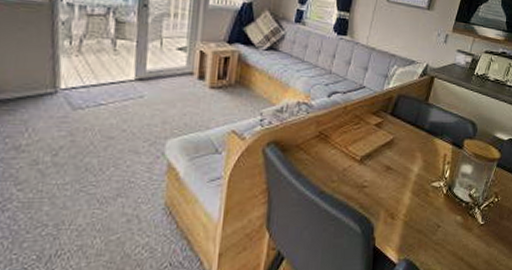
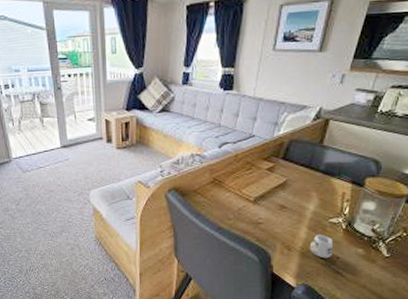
mug: none [412,200,443,246] -> present [309,235,343,275]

